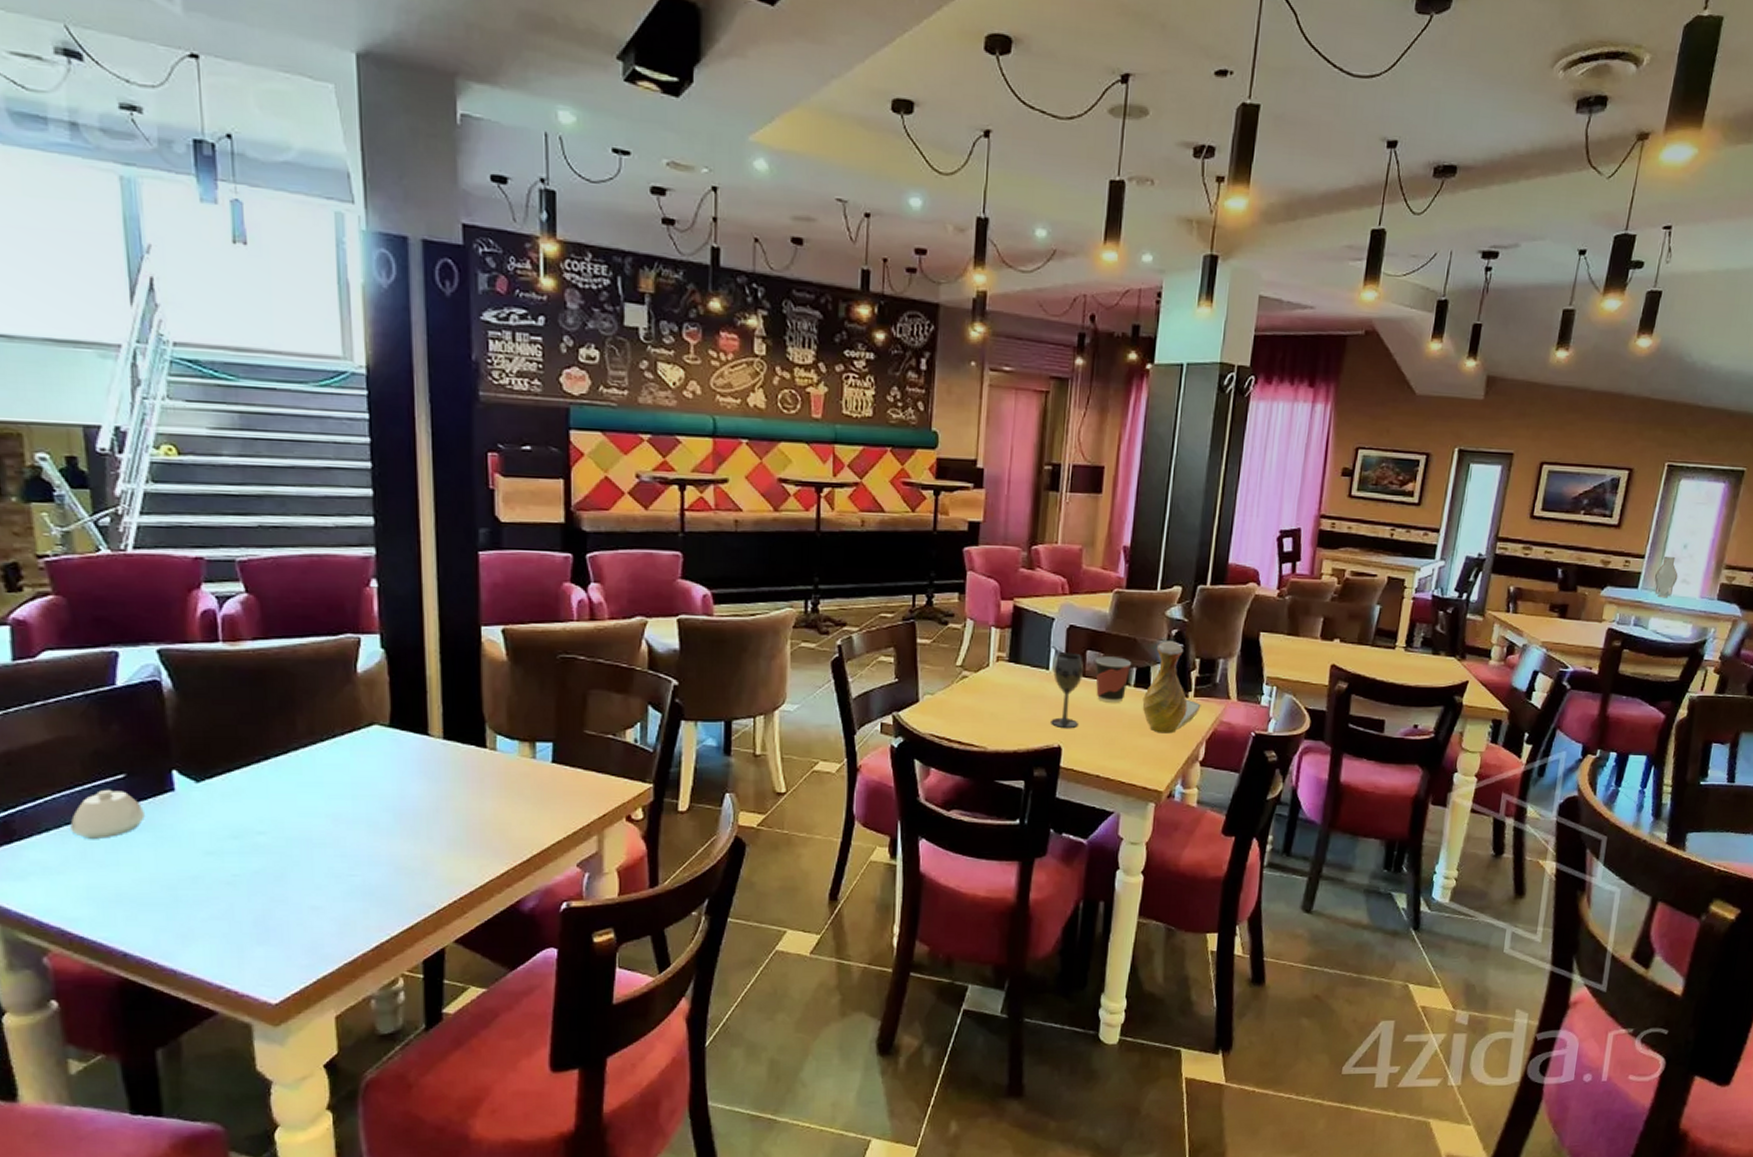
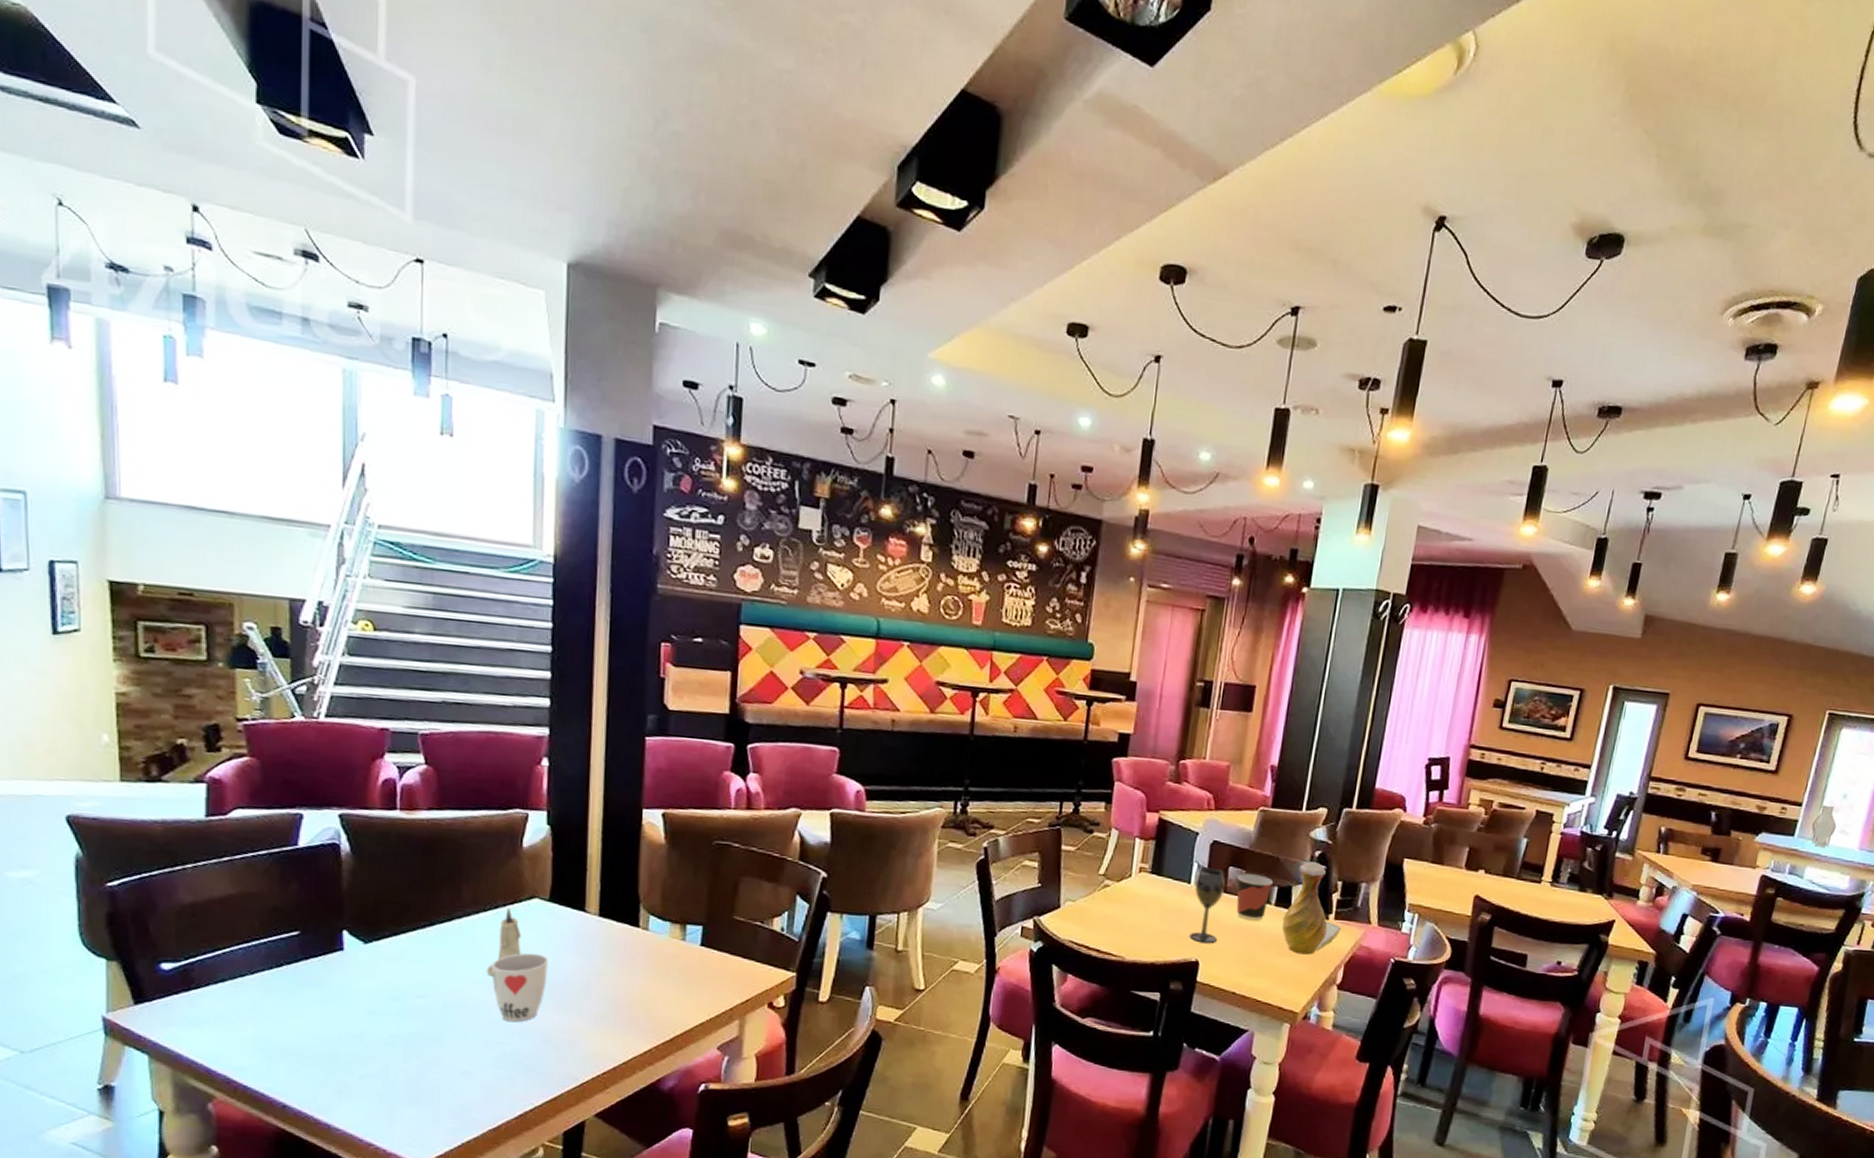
sugar bowl: present [70,789,145,839] -> none [244,944,314,992]
candle: none [329,736,364,808] -> present [487,907,522,977]
cup: none [334,781,394,853] -> present [492,953,548,1023]

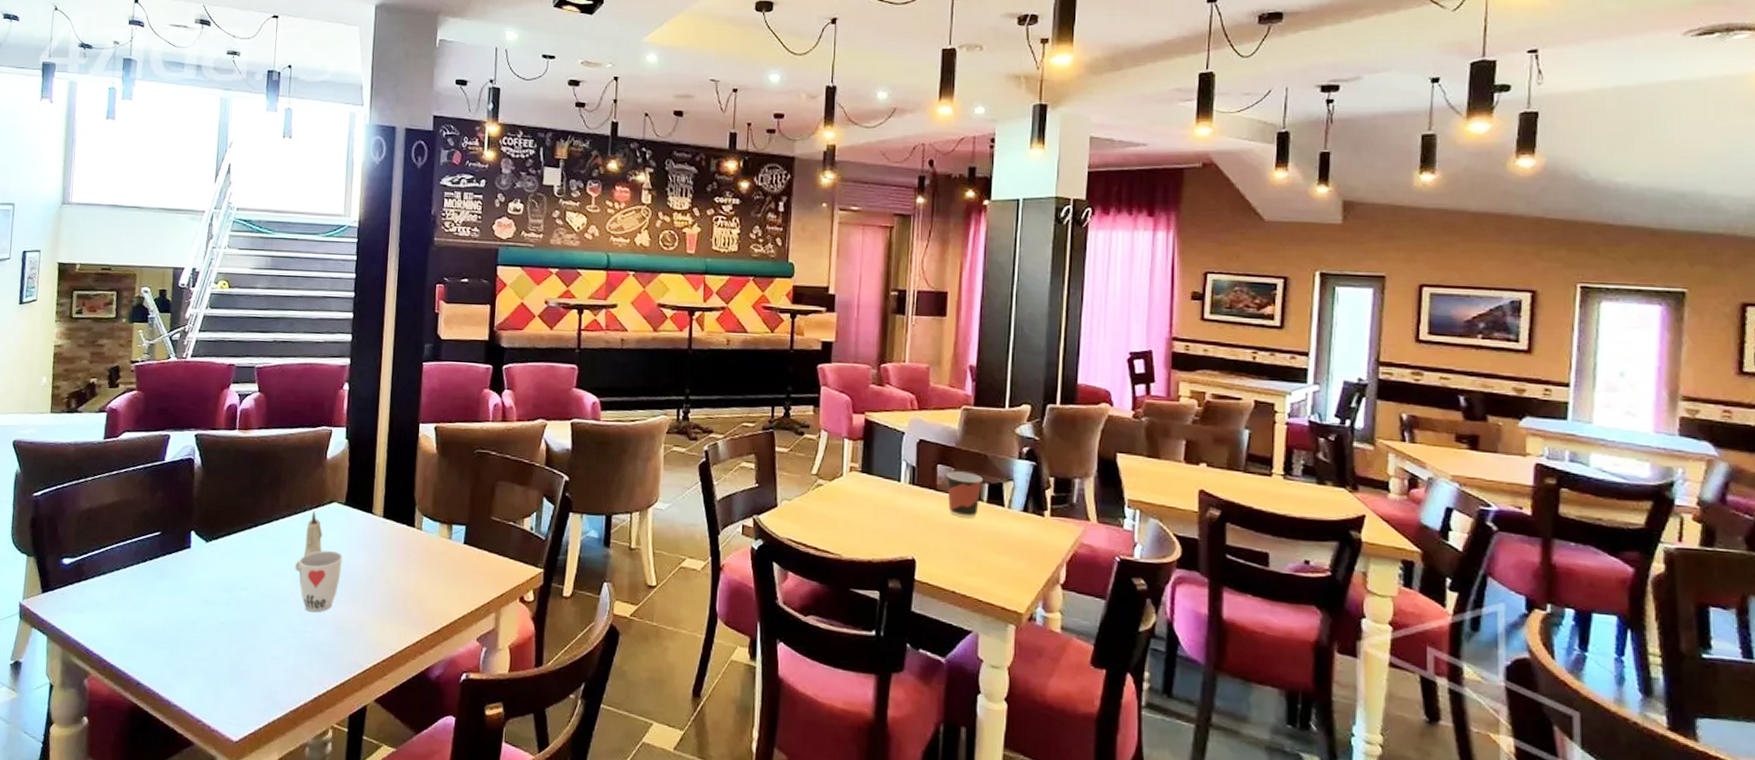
wine glass: present [1190,867,1226,943] -> none [904,465,936,541]
vase: present [1281,861,1341,955] -> none [996,458,1059,553]
vase: present [1811,805,1837,848] -> none [1588,384,1619,432]

